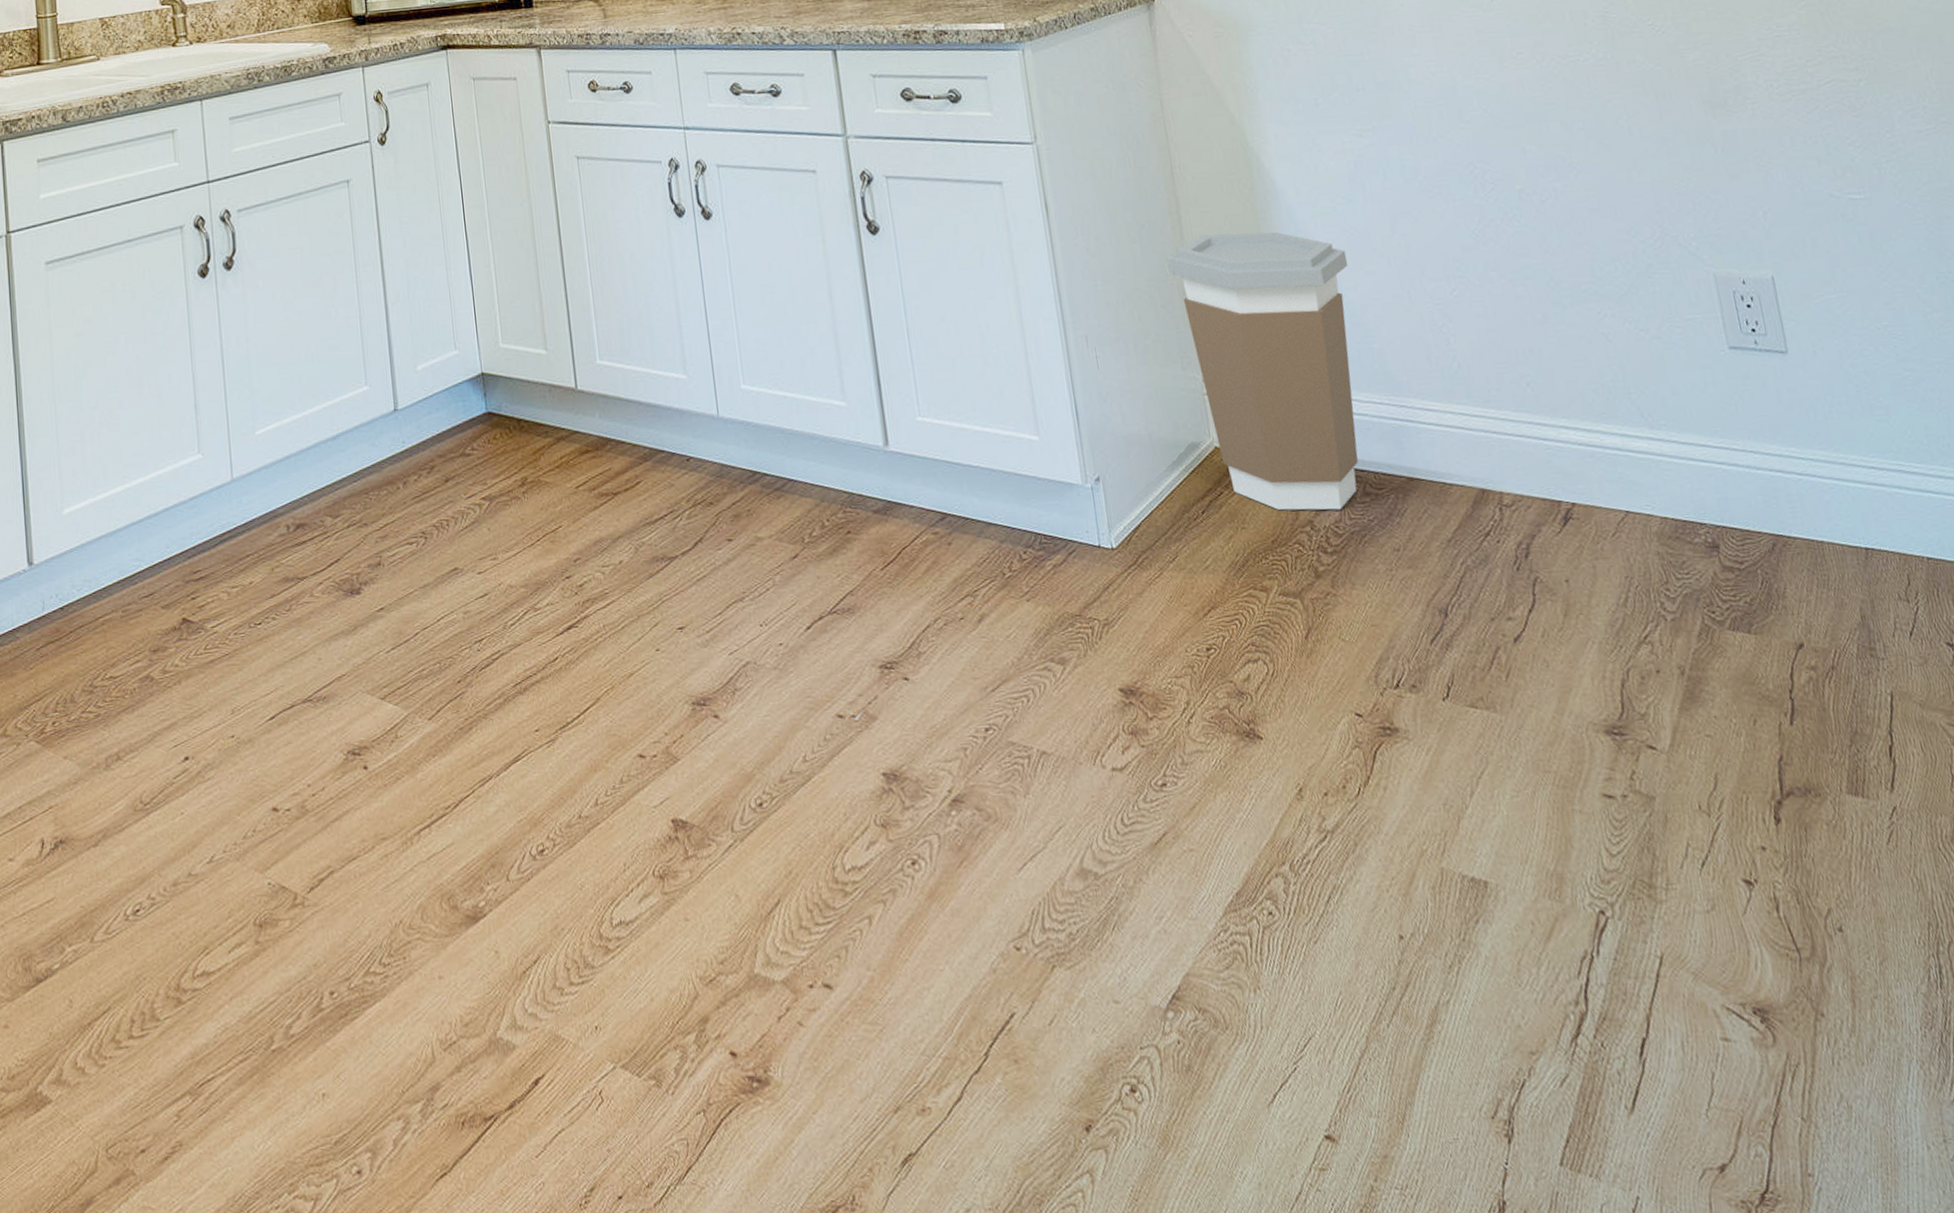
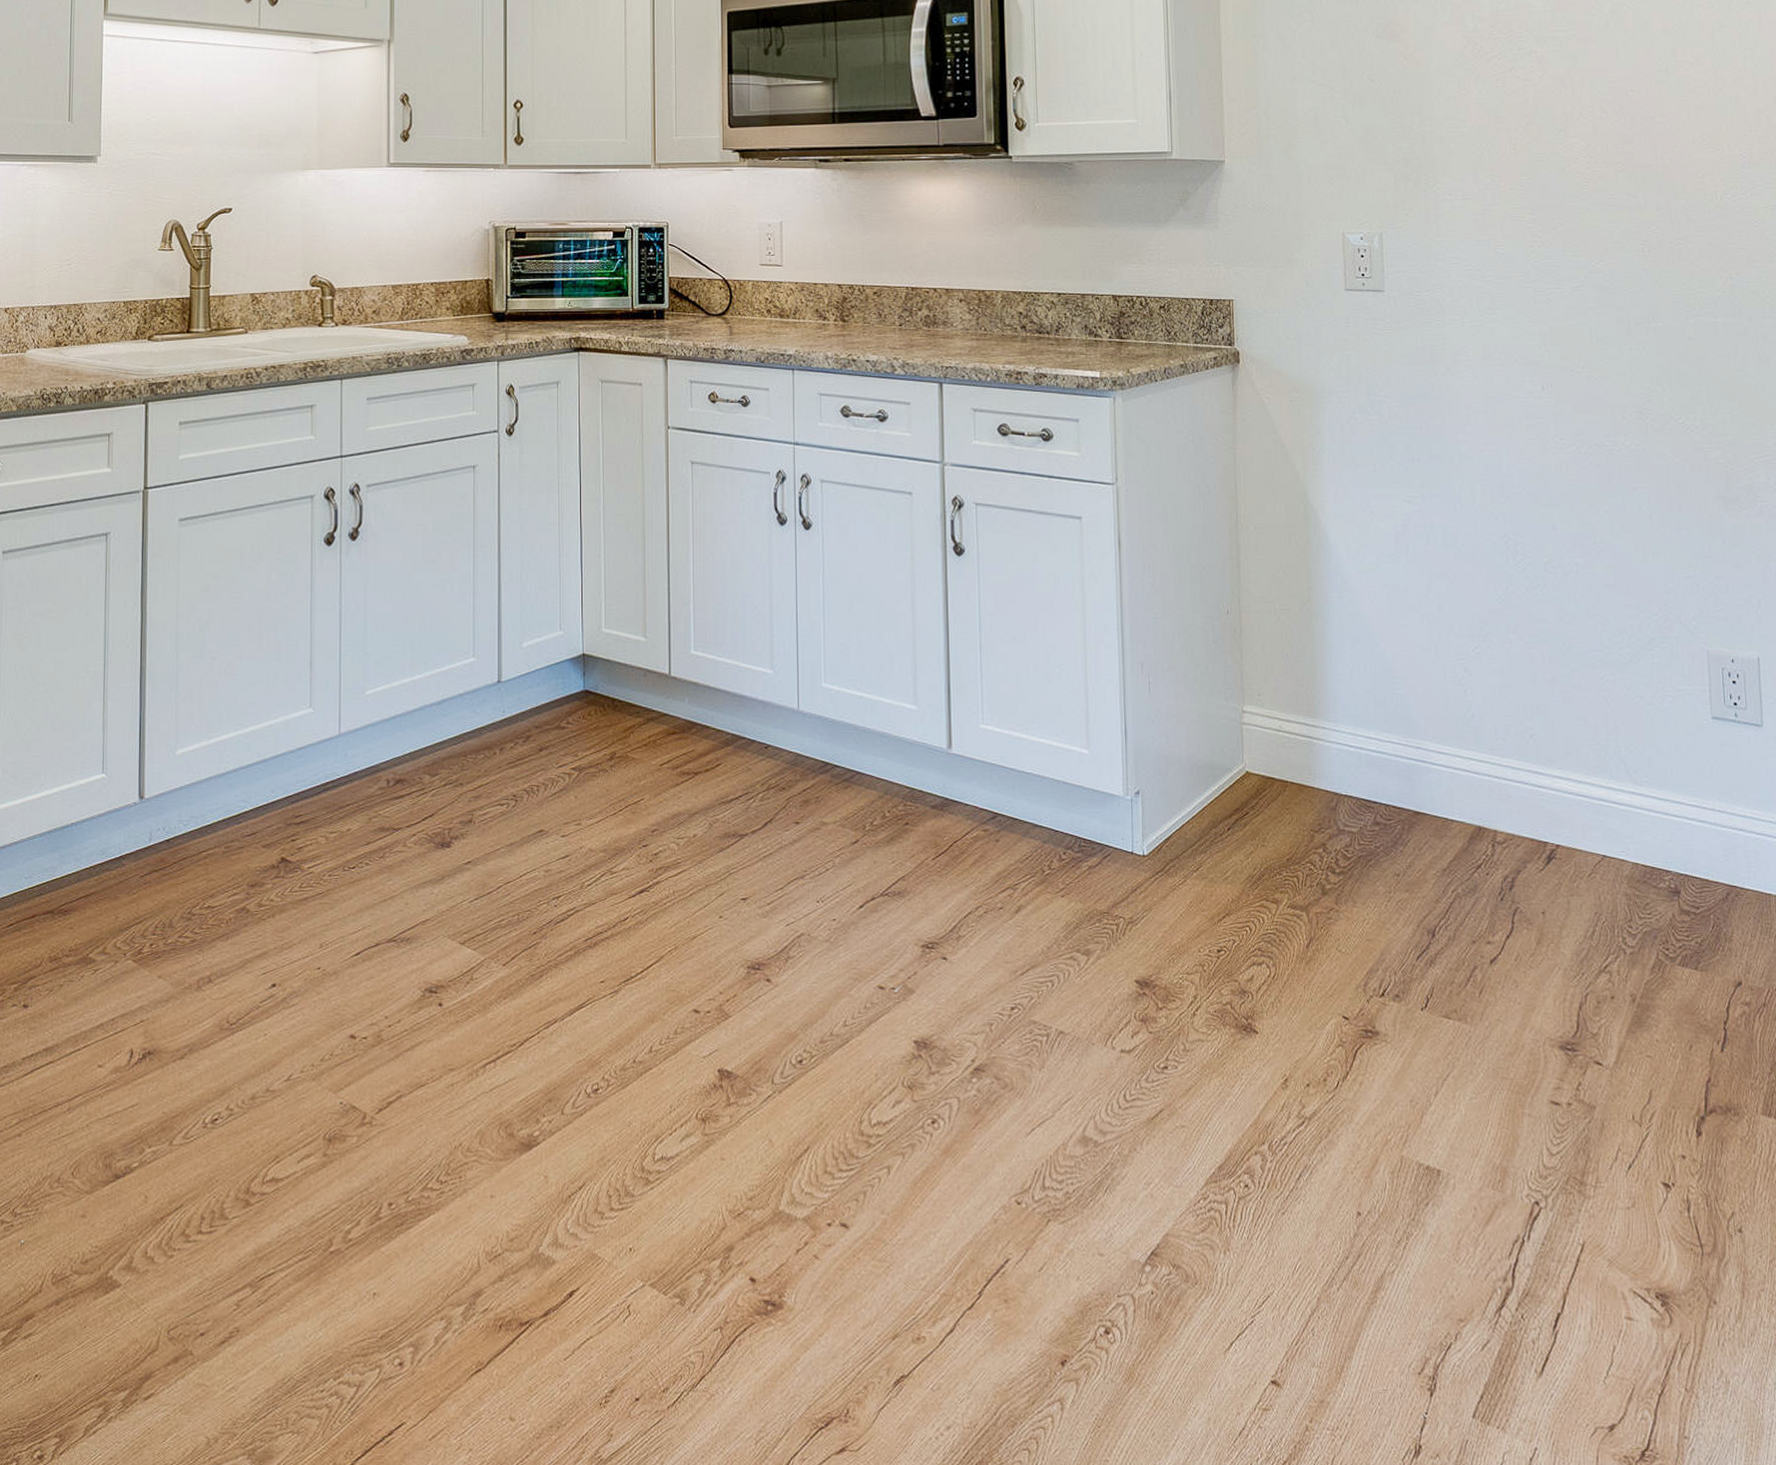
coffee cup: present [1167,231,1358,511] -> none [1223,581,1385,836]

